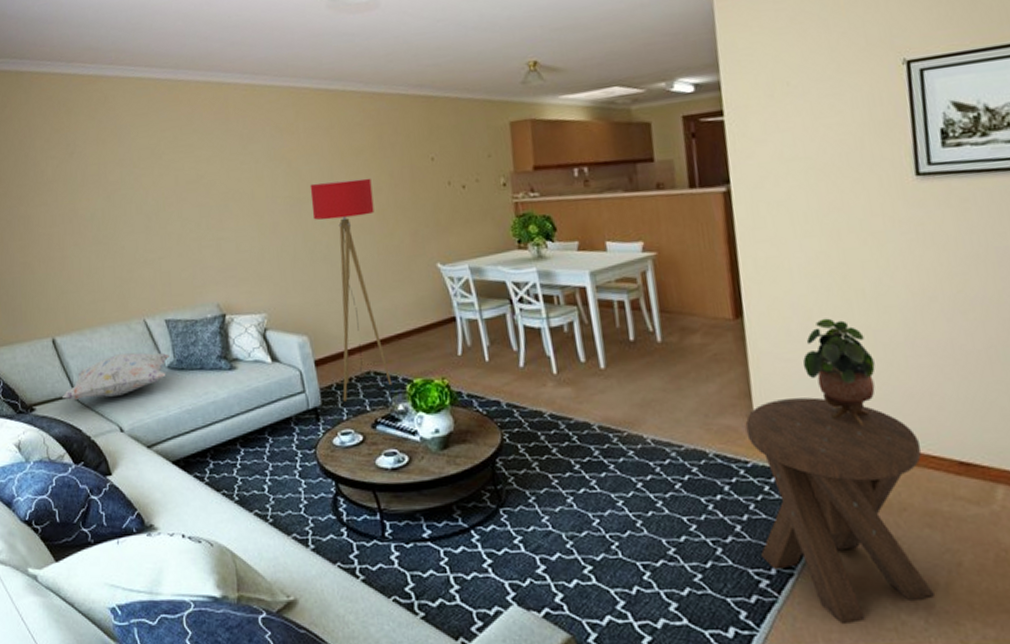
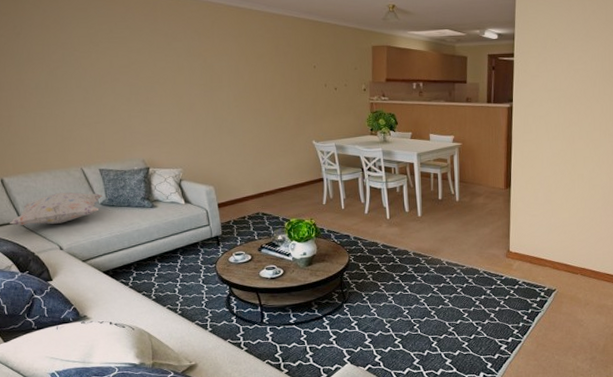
floor lamp: present [310,178,392,401] -> none [220,76,275,232]
music stool: present [745,397,934,625] -> none [504,238,602,370]
potted plant: present [802,318,876,426] -> none [542,191,583,256]

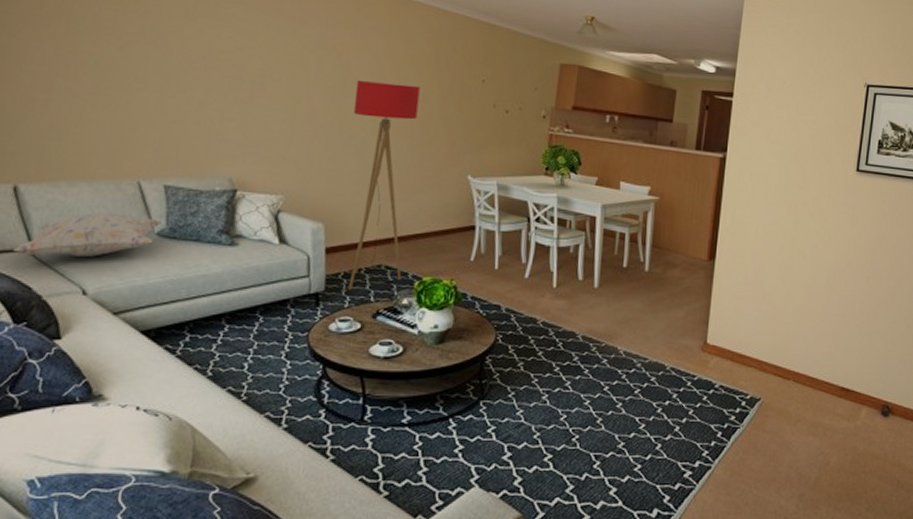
floor lamp: none [220,76,275,232] -> present [348,80,420,290]

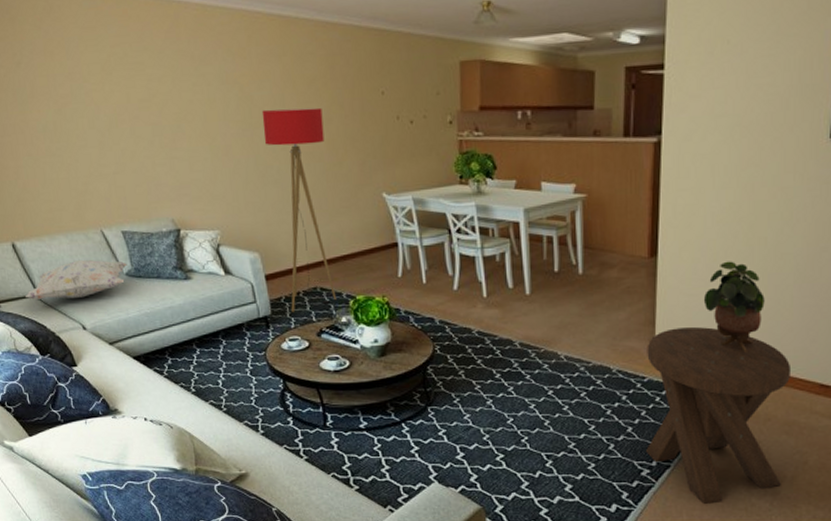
music stool: none [690,329,820,508] -> present [646,327,792,505]
potted plant: none [751,269,801,355] -> present [703,261,765,352]

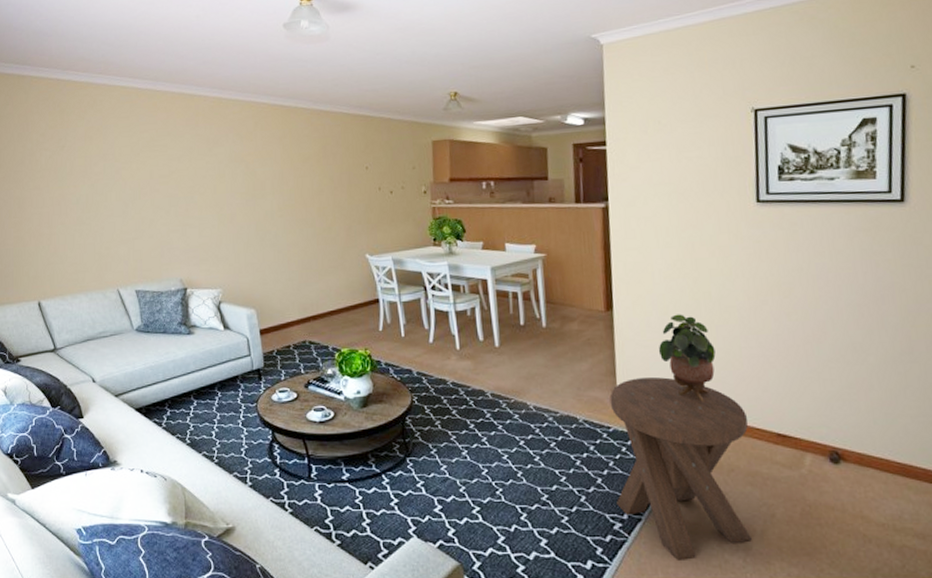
decorative pillow: present [25,259,127,300] -> none [45,316,138,354]
floor lamp: present [261,107,337,312] -> none [263,181,324,365]

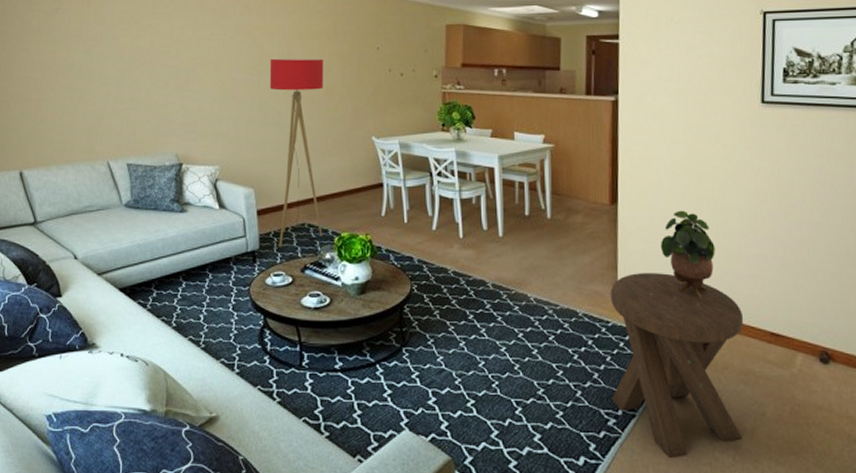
floor lamp: none [263,181,324,365] -> present [269,58,324,247]

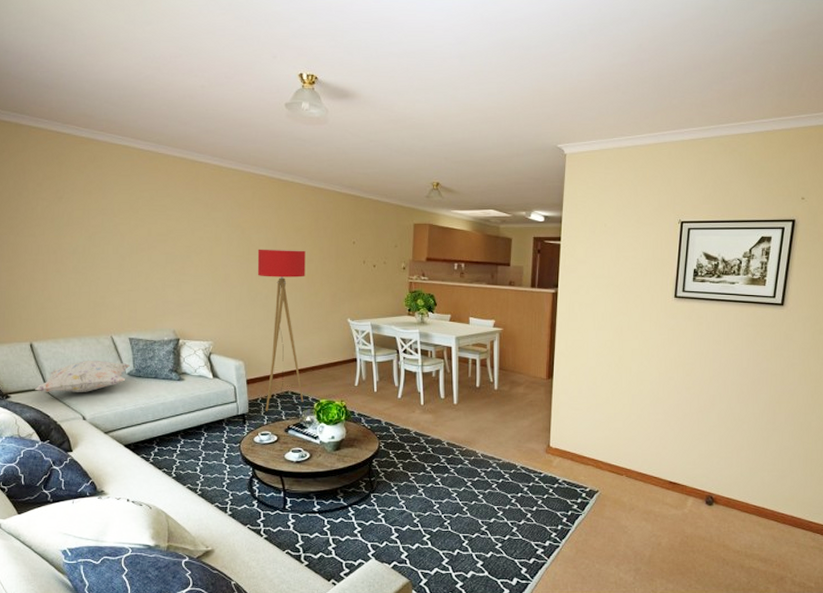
decorative pillow: none [23,189,127,227] -> present [35,360,130,392]
music stool: present [610,273,744,459] -> none [541,434,649,579]
potted plant: present [660,210,715,299] -> none [586,384,630,455]

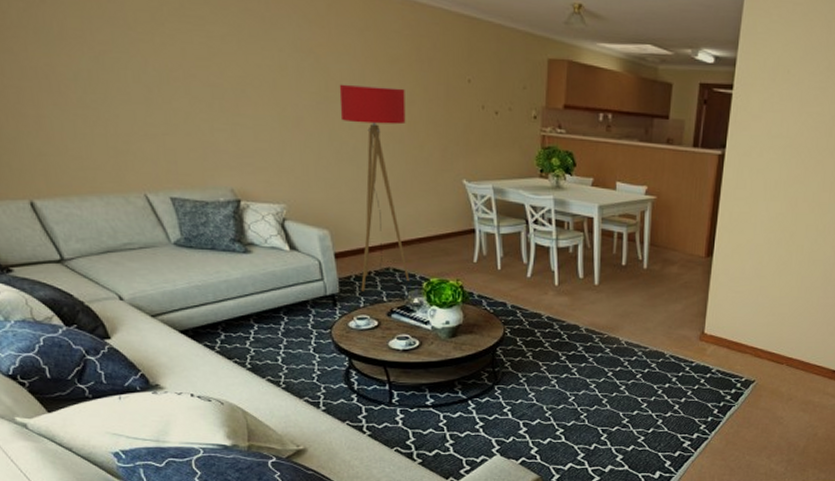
decorative pillow: present [35,360,130,392] -> none [47,224,176,266]

